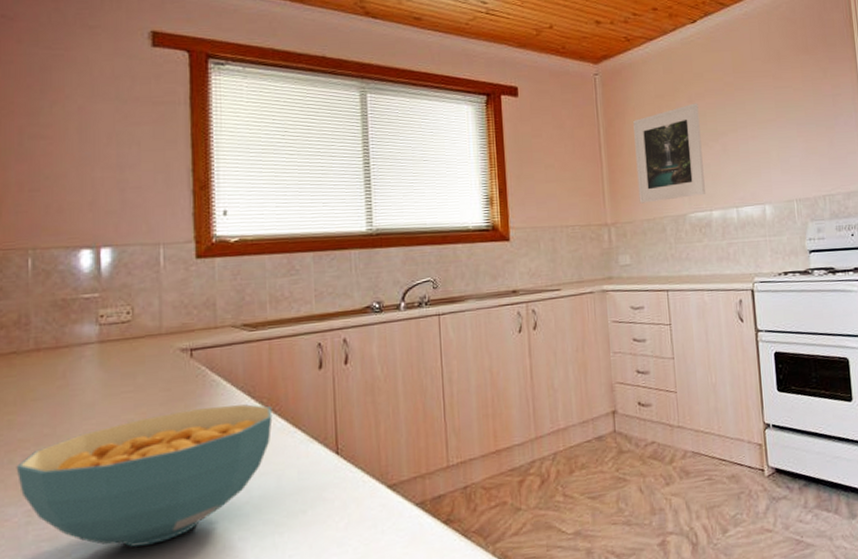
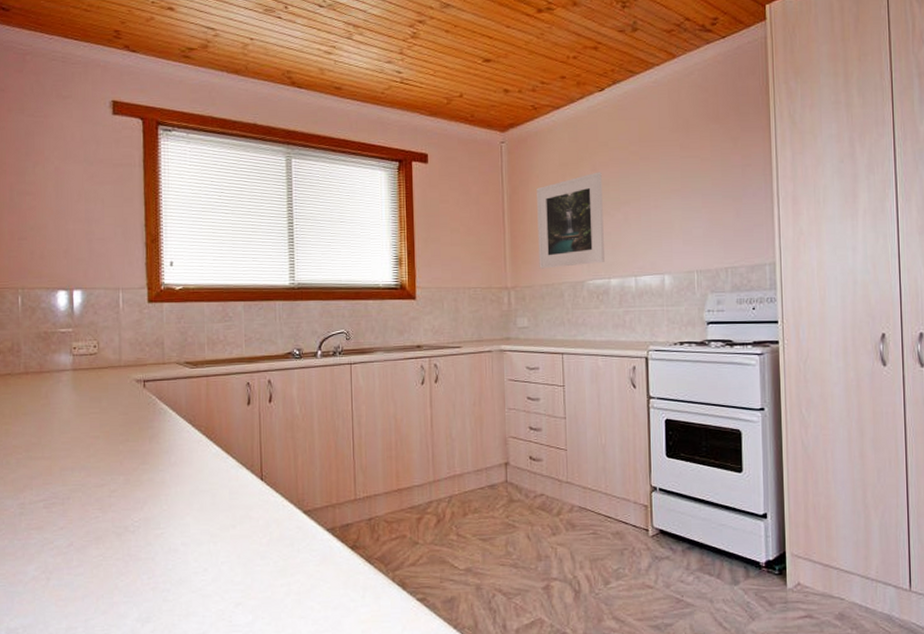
cereal bowl: present [16,404,273,547] -> none [12,431,209,541]

